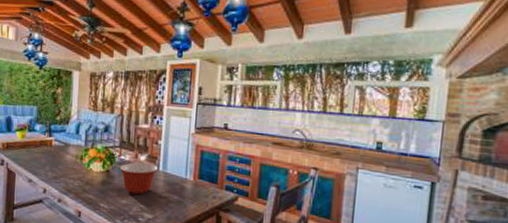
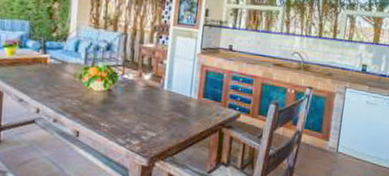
mixing bowl: present [119,162,158,195] -> none [122,81,163,113]

